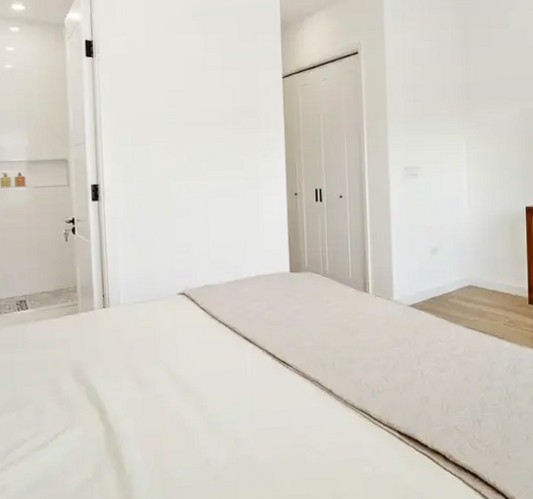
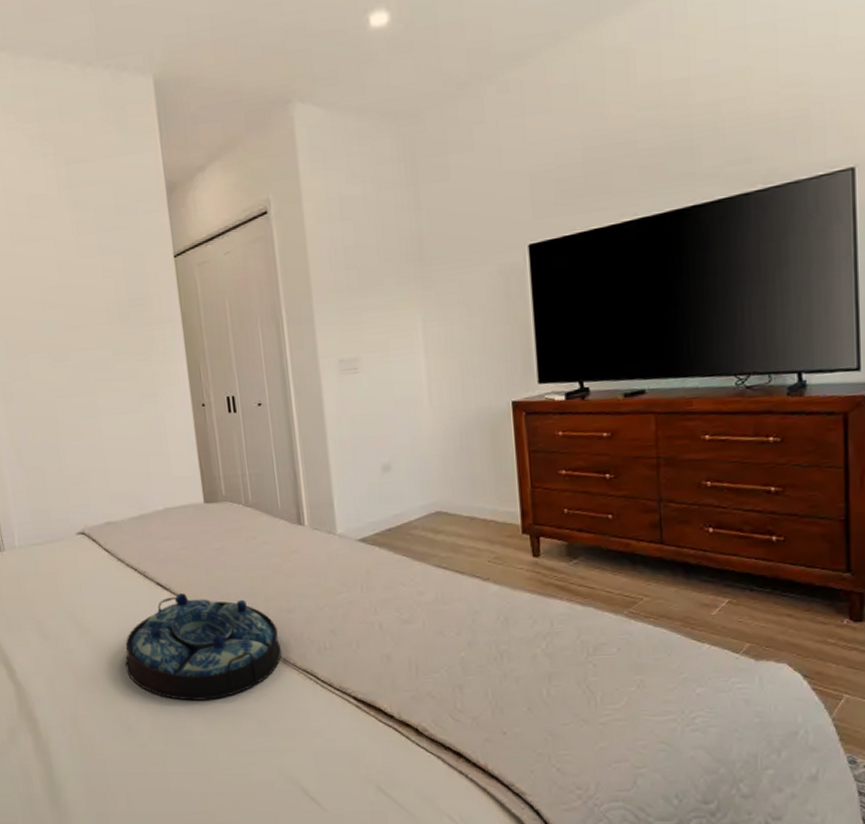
serving tray: none [209,346,344,437] -> present [125,593,282,701]

